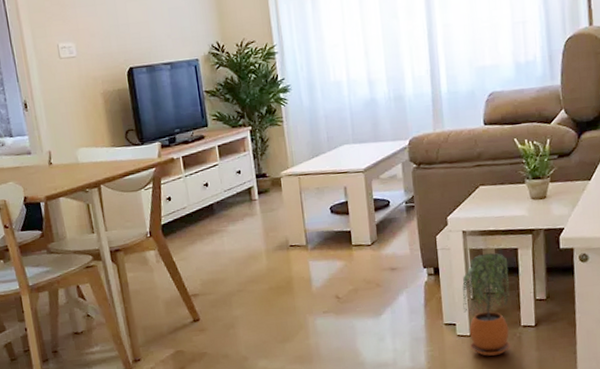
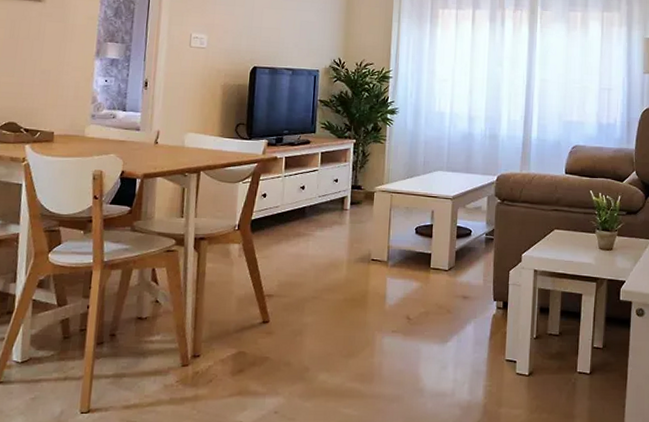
potted plant: present [462,252,510,356] -> none [525,294,572,399]

